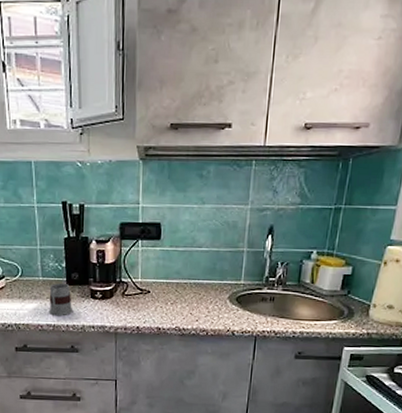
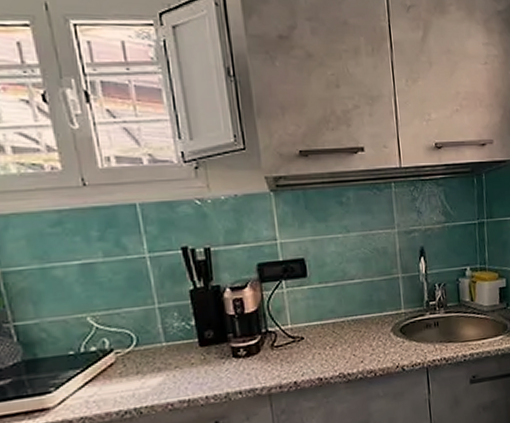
mug: present [49,282,73,316] -> none [178,344,212,388]

